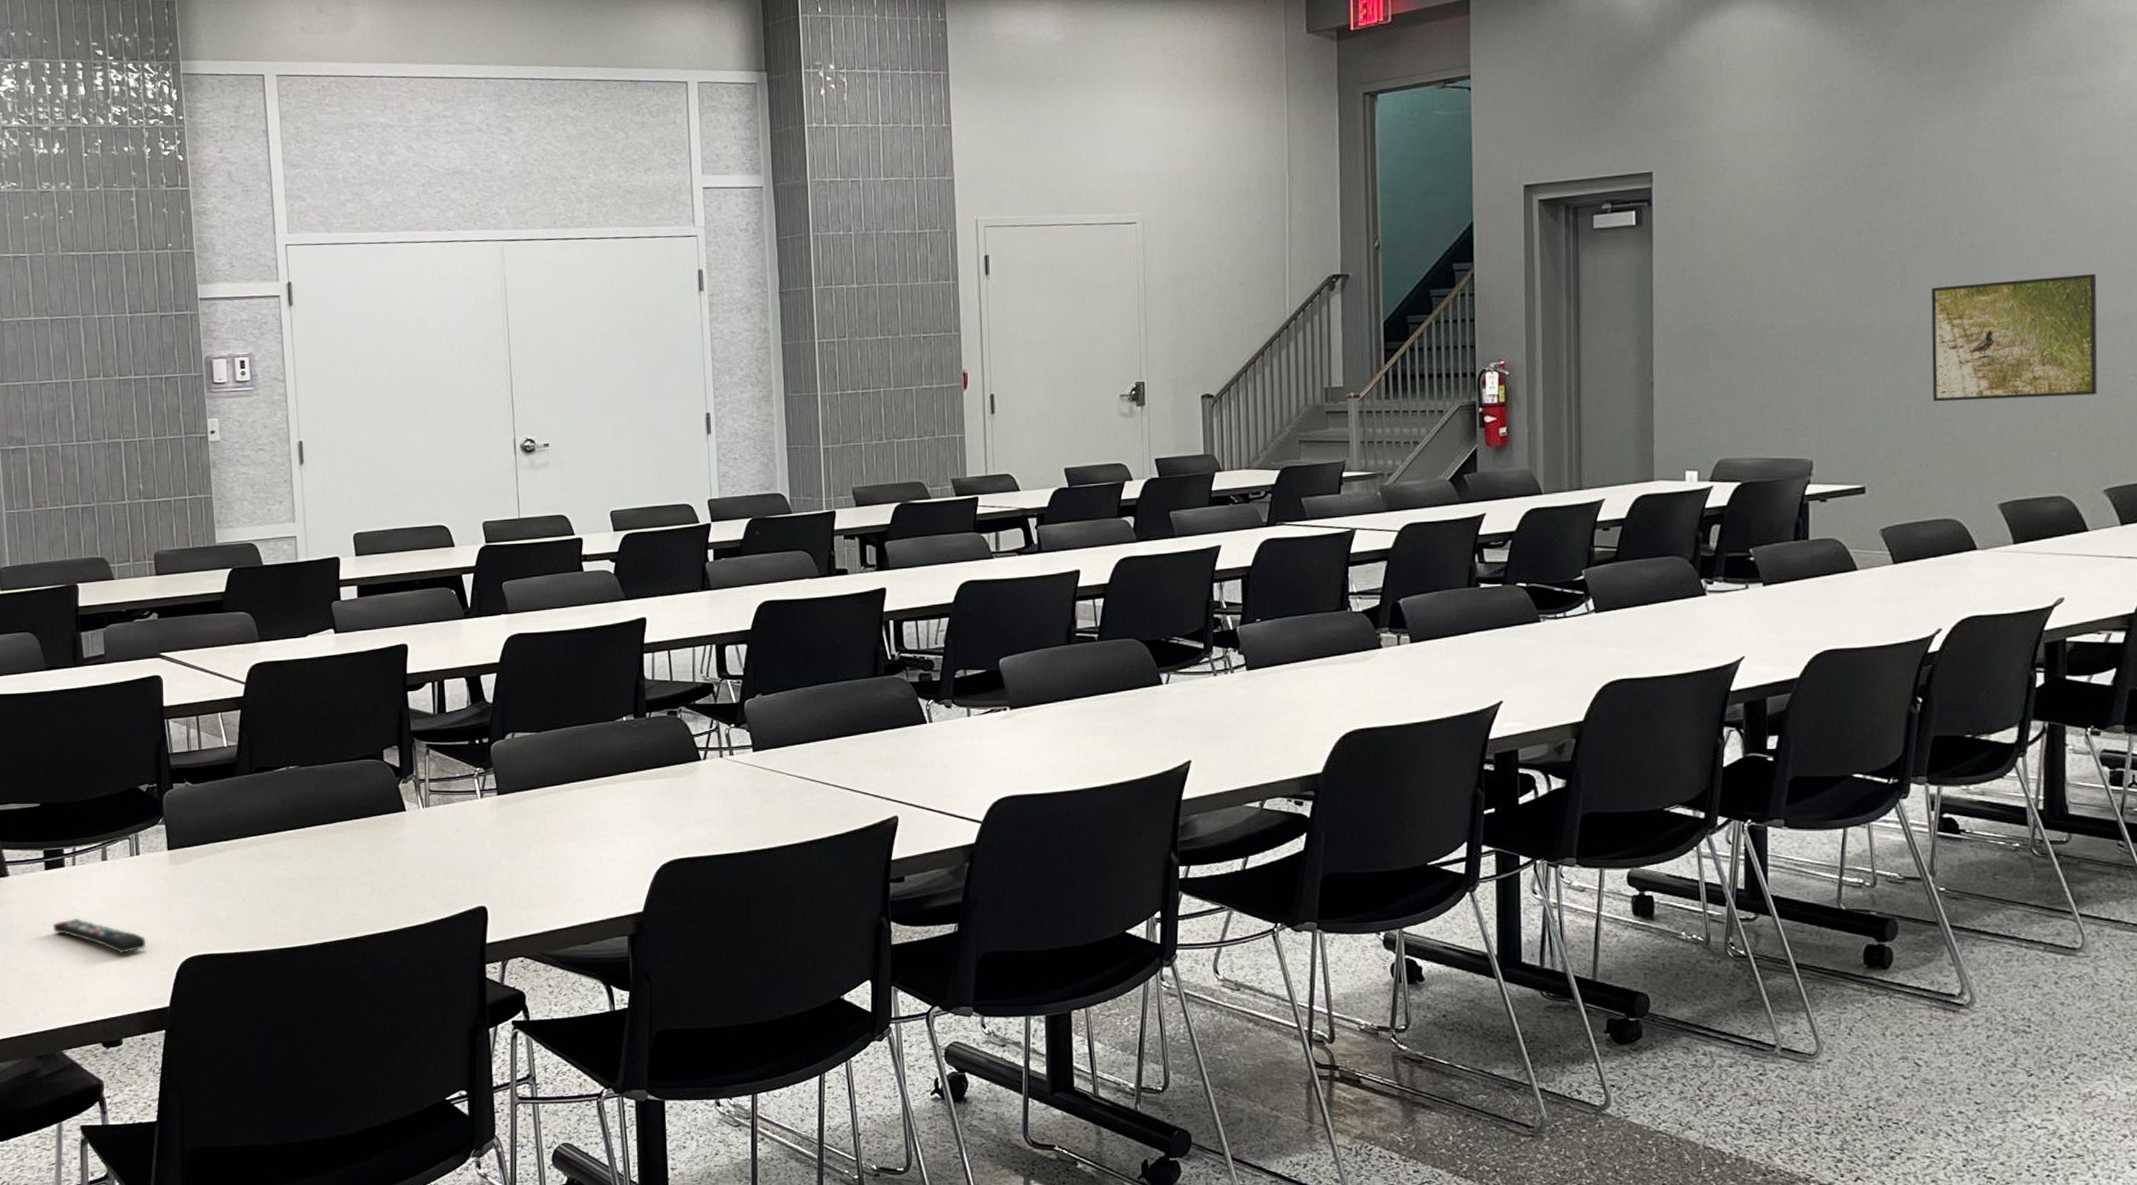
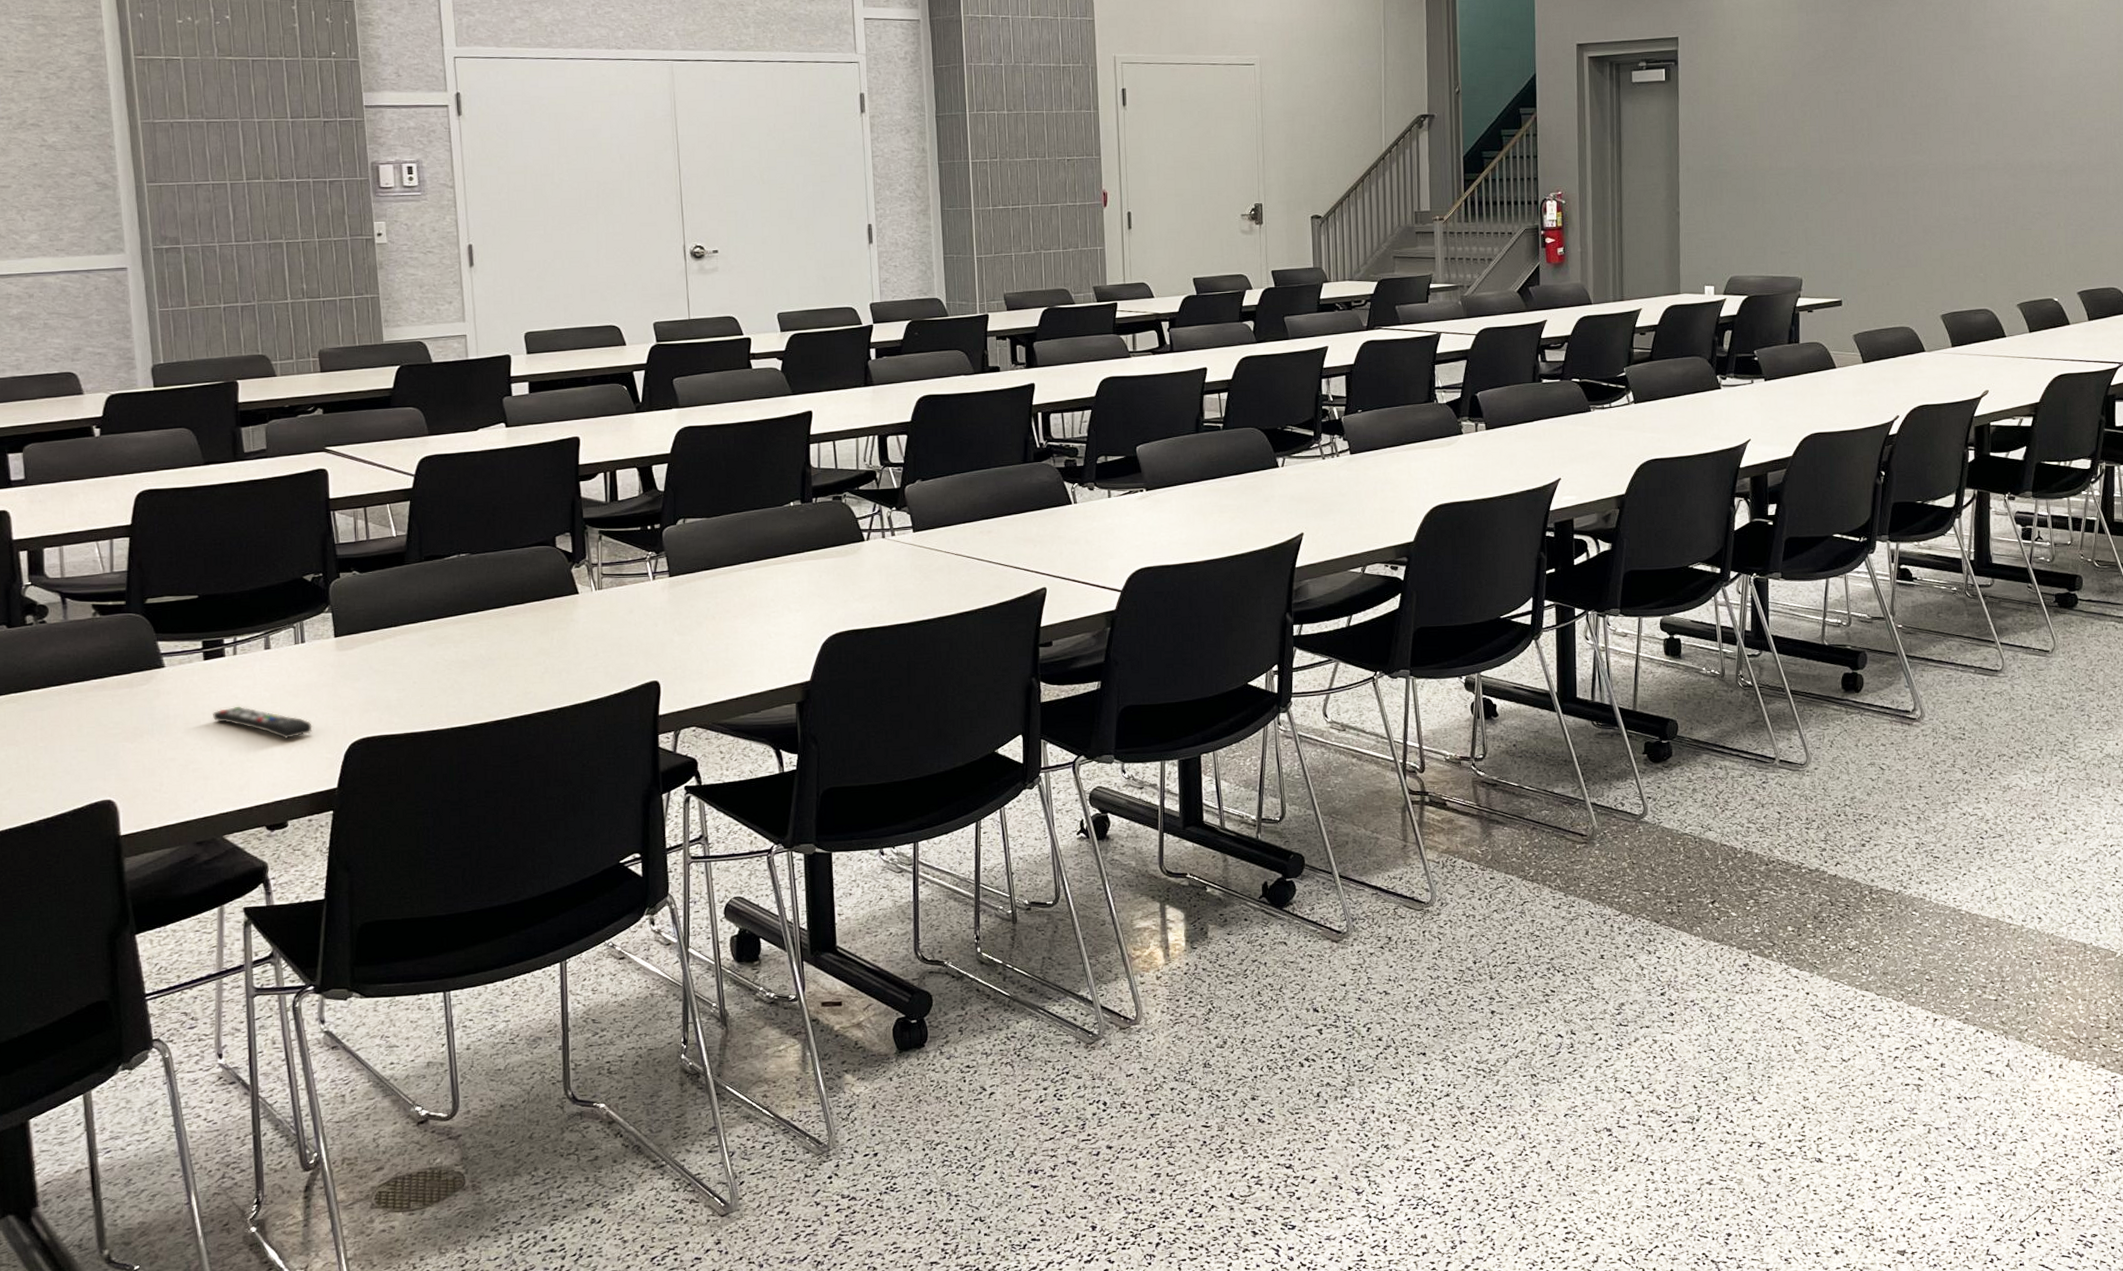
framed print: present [1931,273,2098,402] -> none [1890,131,2013,232]

